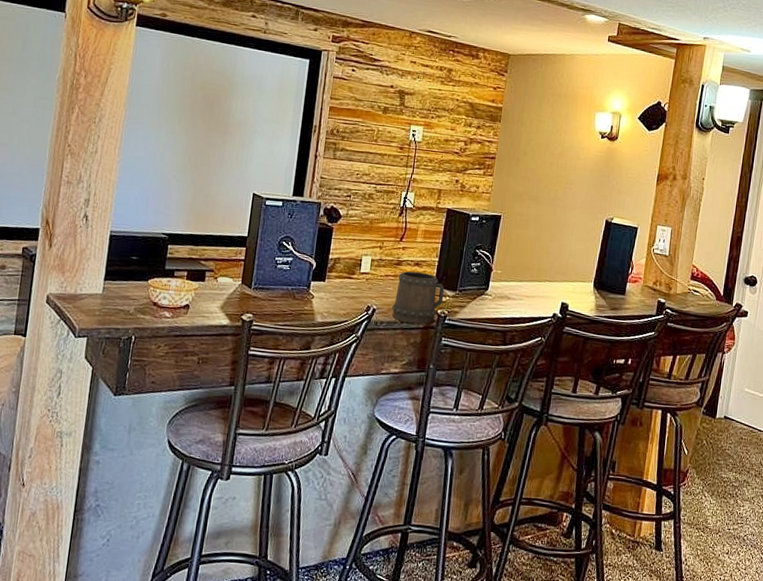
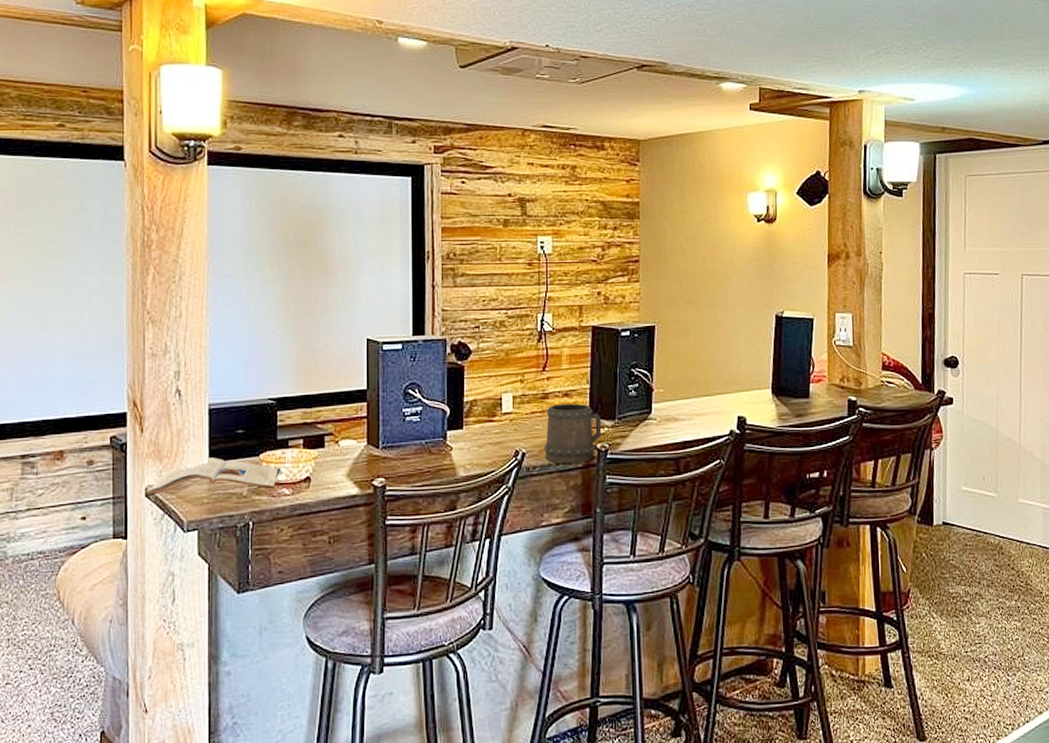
magazine: none [47,277,166,311] -> present [146,457,282,497]

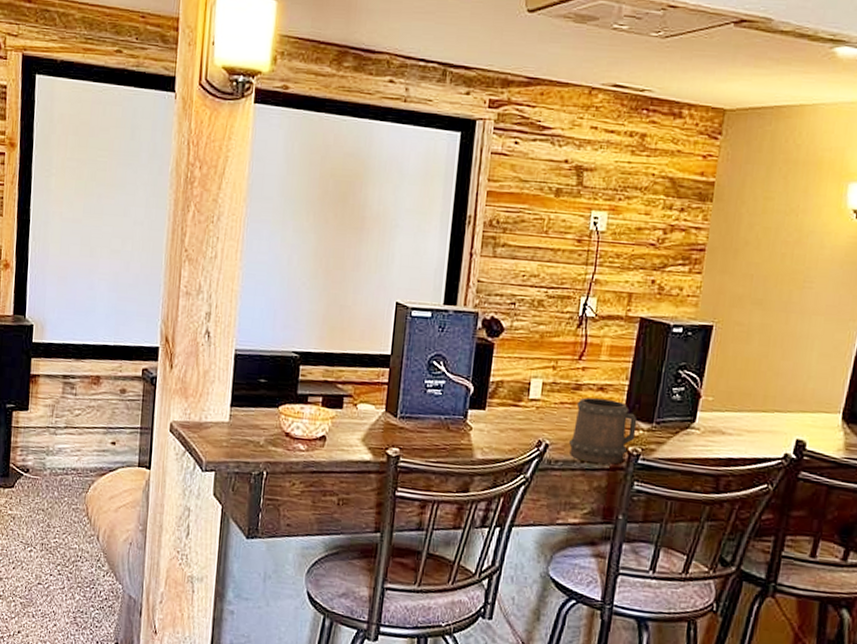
magazine: present [146,457,282,497] -> none [171,402,299,442]

